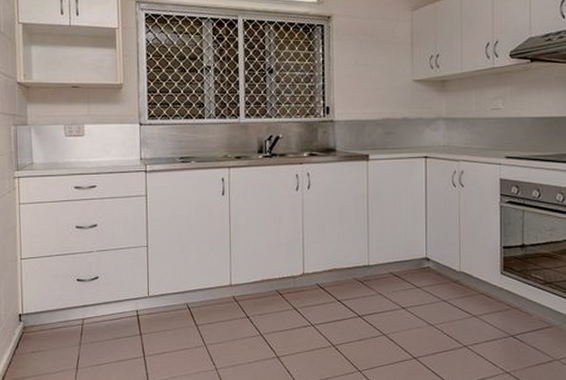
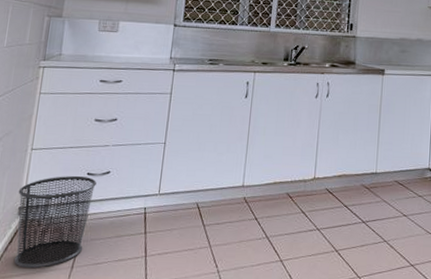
waste bin: none [15,282,87,370] -> present [13,175,97,268]

